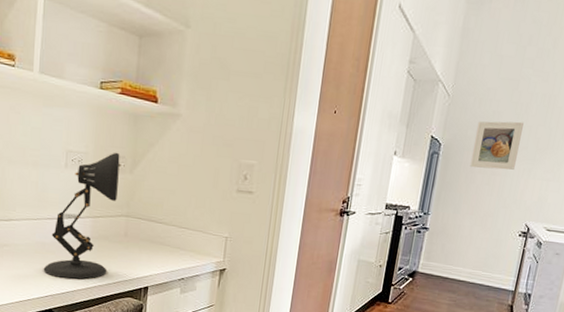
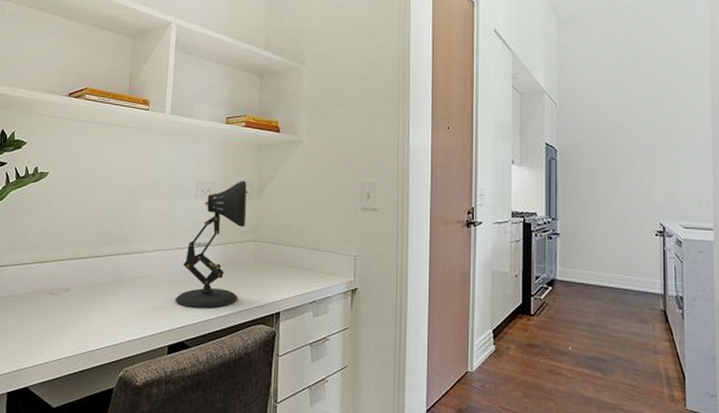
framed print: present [469,121,524,170] -> none [589,123,635,171]

